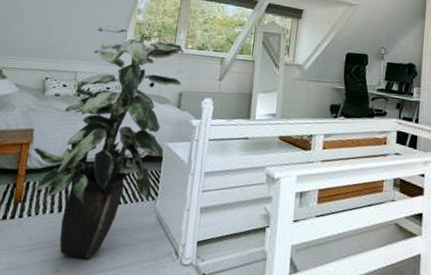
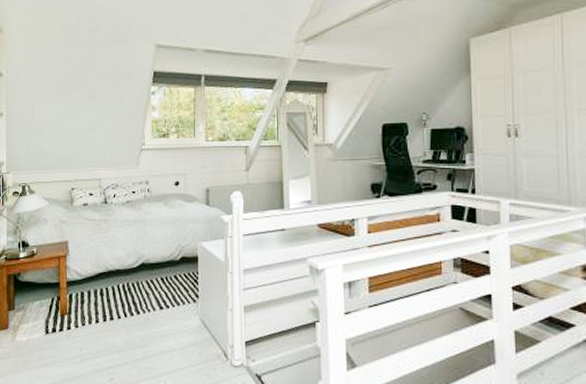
indoor plant: present [34,25,184,259] -> none [71,127,207,366]

